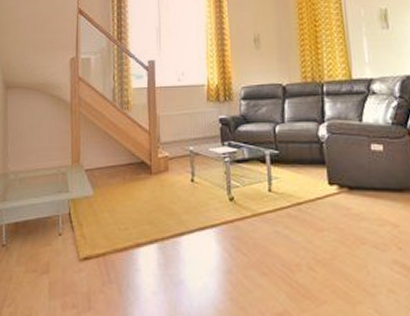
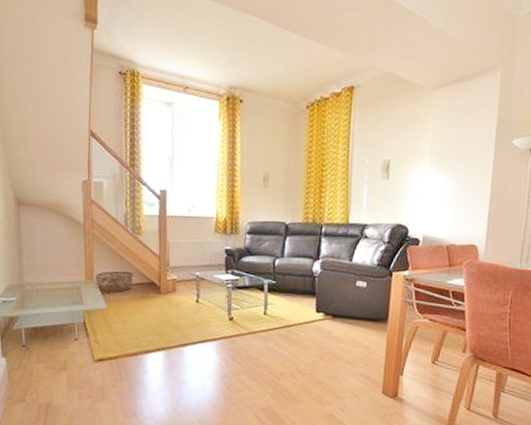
basket: none [81,151,123,176] -> present [95,271,134,292]

